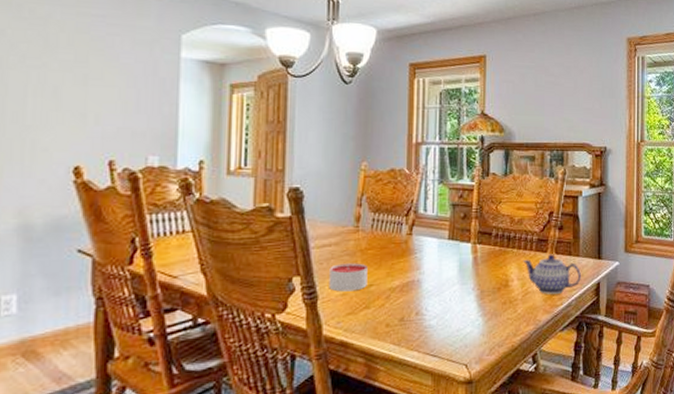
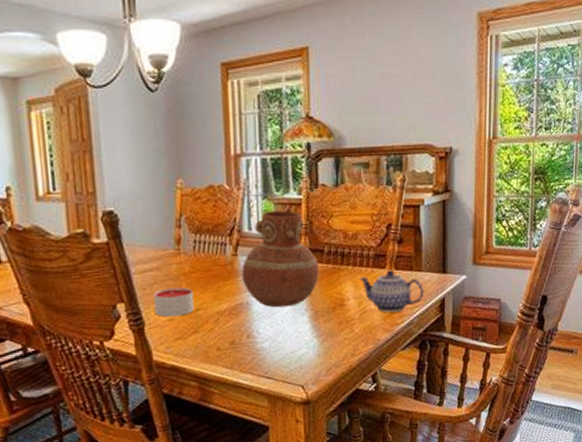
vase: none [415,195,487,286] -> present [241,210,319,308]

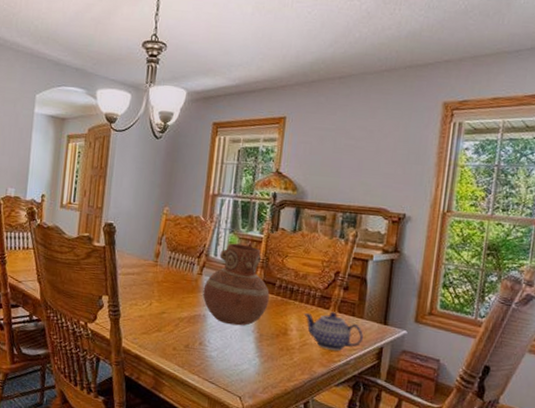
candle: present [153,287,194,317] -> none [130,290,162,315]

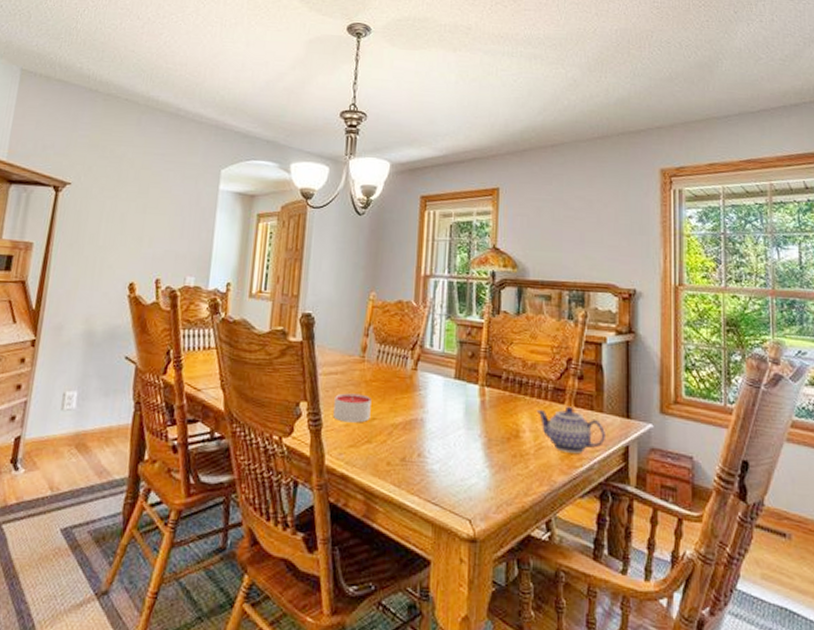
candle: none [130,290,162,315] -> present [333,393,372,423]
vase: present [203,243,270,326] -> none [419,330,496,430]

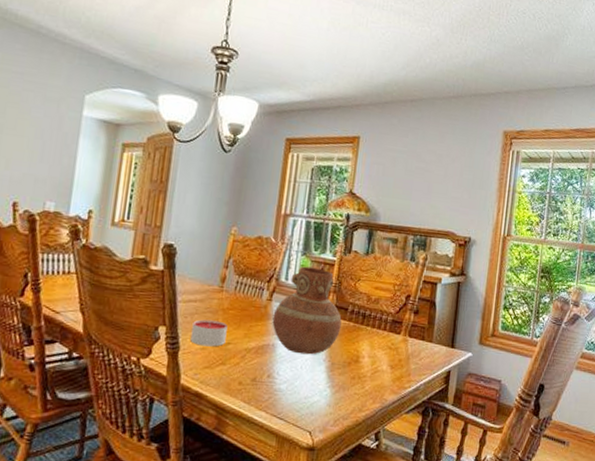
vase: none [419,330,496,430] -> present [272,266,342,355]
teapot: present [536,406,605,453] -> none [375,336,432,376]

